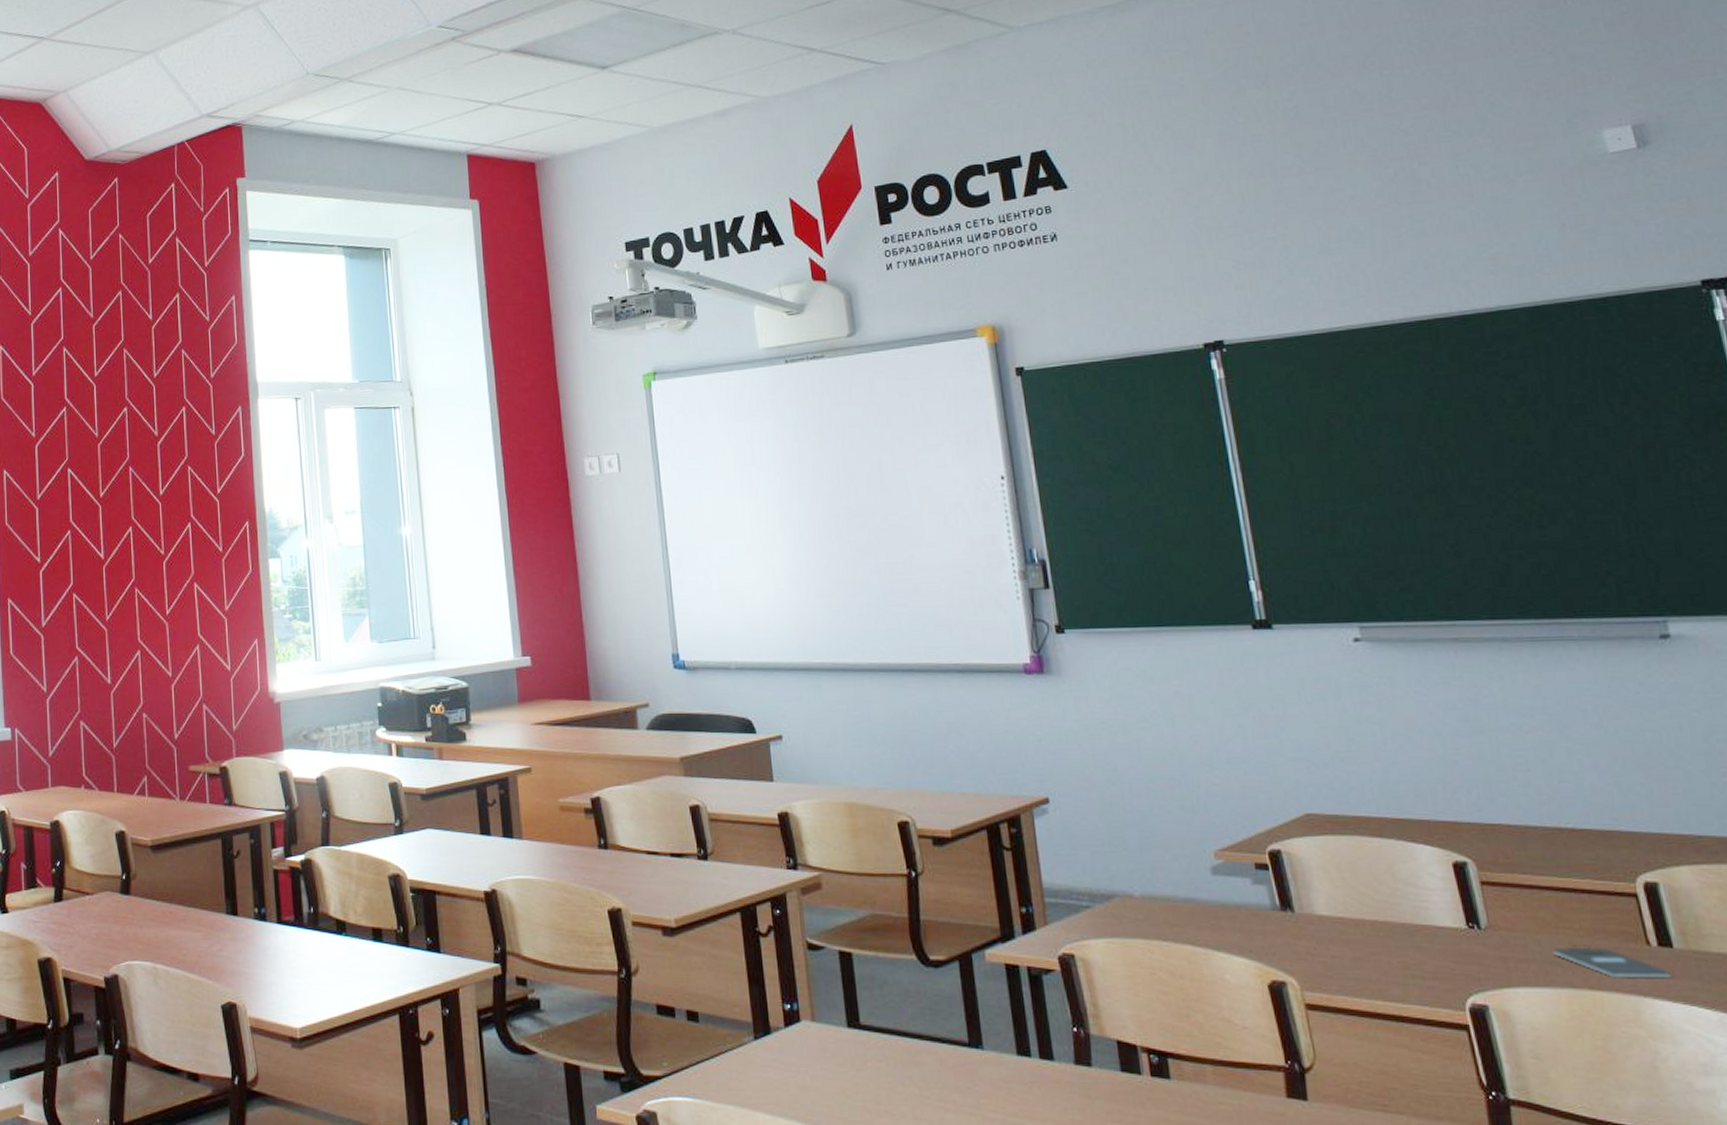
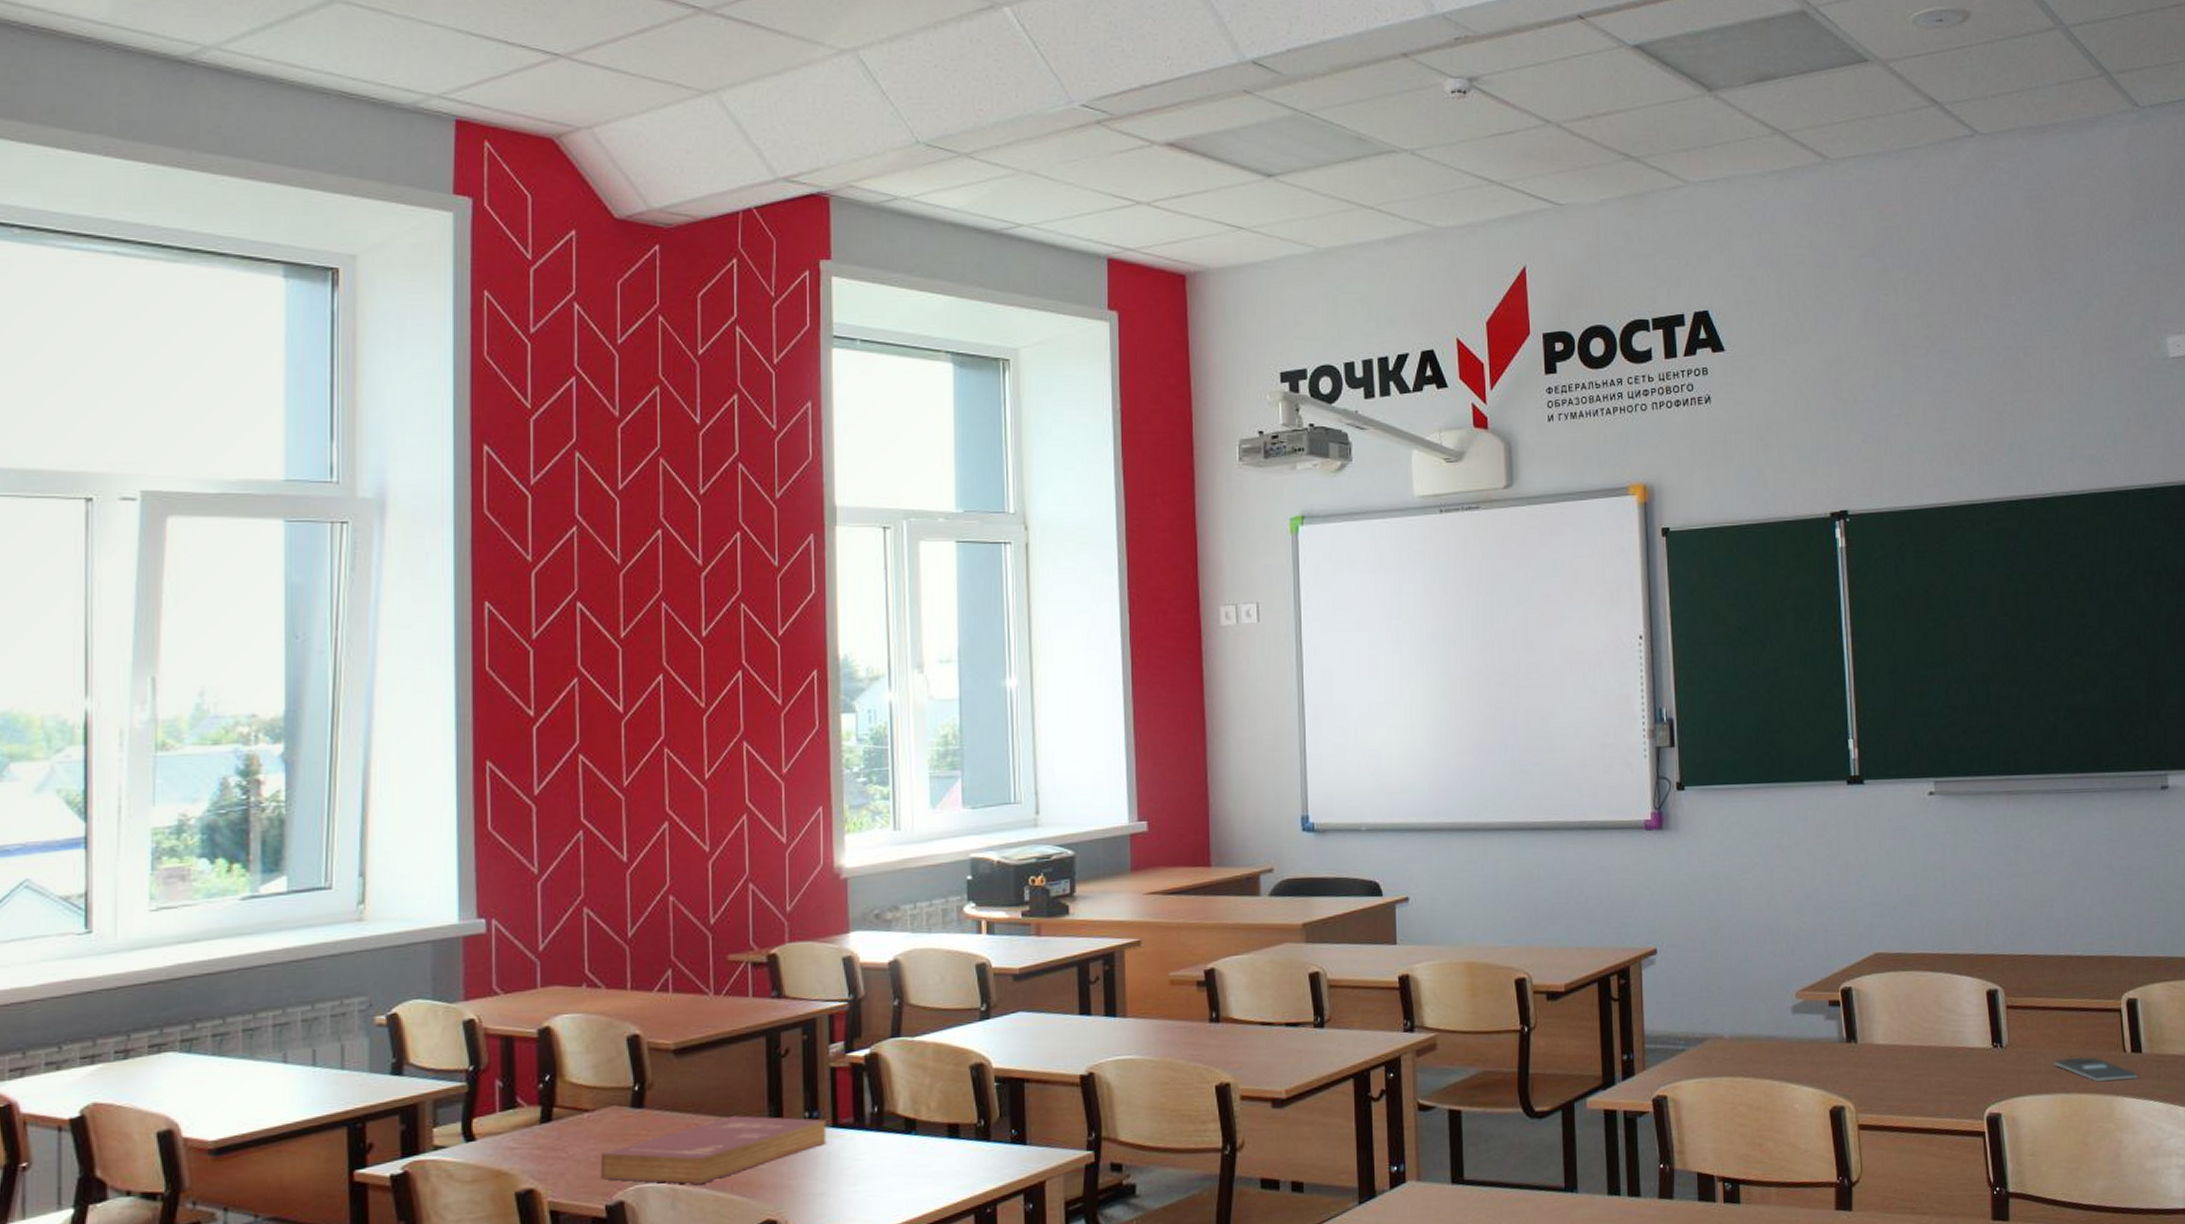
book: none [99,907,273,966] -> present [600,1115,826,1185]

